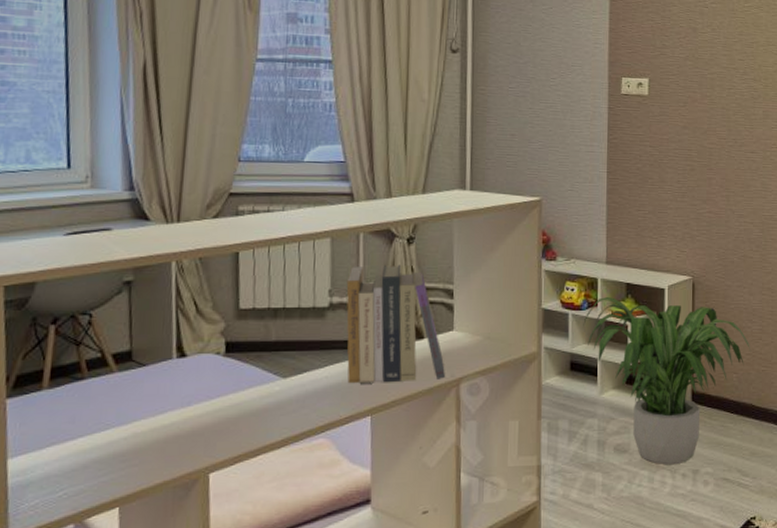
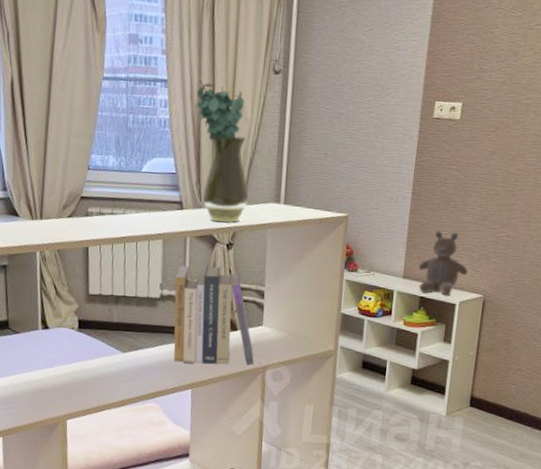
vase: none [364,60,429,214] -> present [195,80,248,223]
potted plant: present [583,297,751,465] -> none [377,307,532,456]
stuffed animal: none [621,211,673,280] -> present [418,231,468,296]

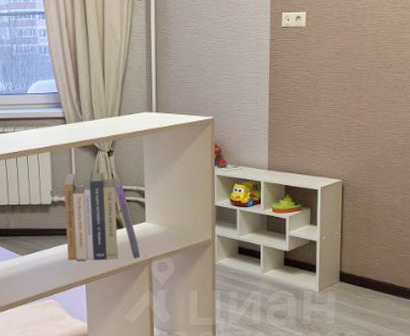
vase: present [195,80,248,223] -> none [70,10,123,133]
stuffed animal: present [418,231,468,296] -> none [281,126,326,183]

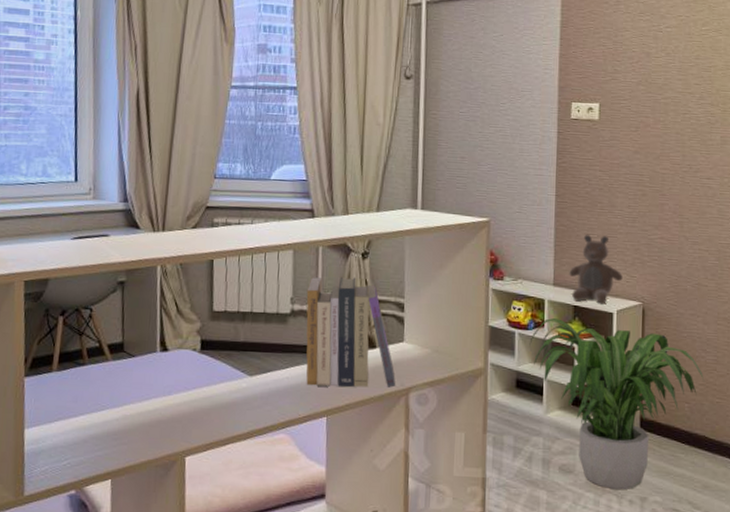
potted plant: none [249,197,393,329] -> present [529,318,705,490]
stuffed animal: none [281,126,326,183] -> present [569,235,623,304]

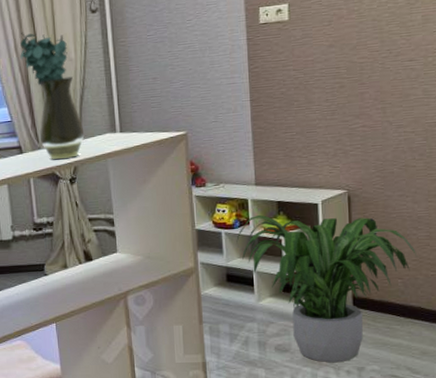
books: present [306,276,396,388] -> none [24,201,115,299]
vase: none [325,86,383,231] -> present [20,32,84,159]
stuffed animal: present [569,235,623,304] -> none [270,132,325,197]

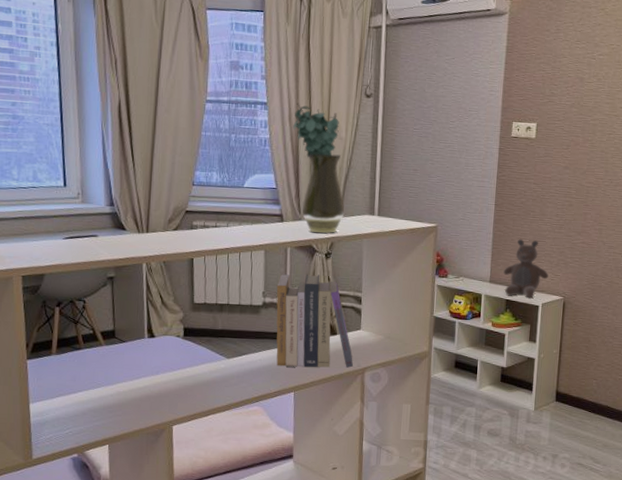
books: none [24,201,115,299] -> present [276,273,354,368]
potted plant: present [236,215,418,363] -> none [467,310,611,449]
stuffed animal: none [270,132,325,197] -> present [503,239,549,299]

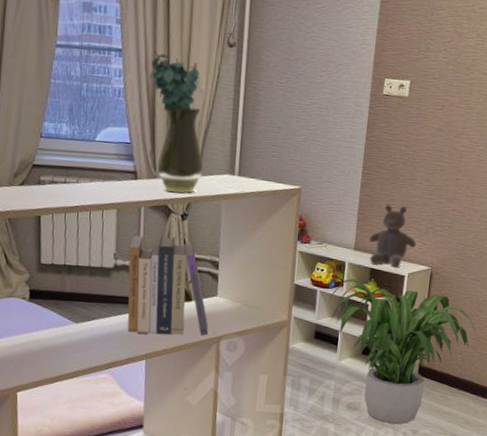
potted plant: none [467,310,611,449] -> present [329,279,477,424]

